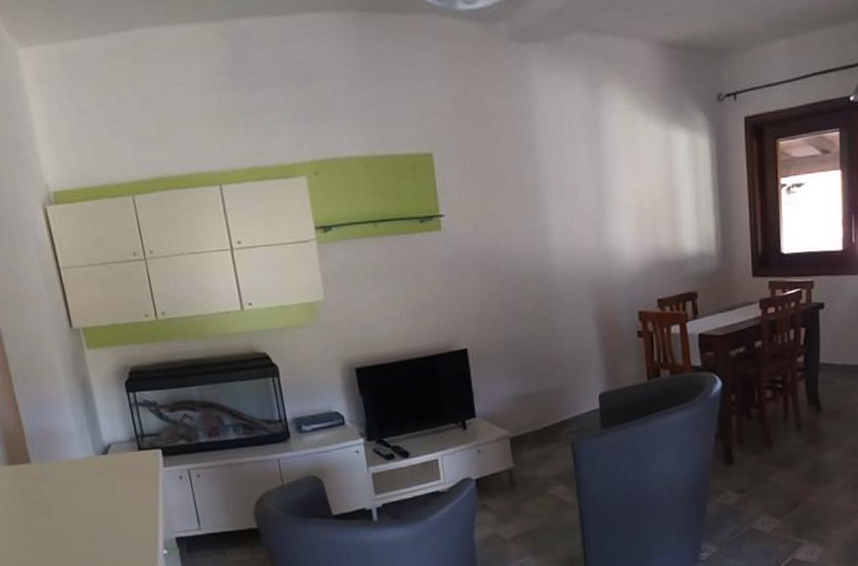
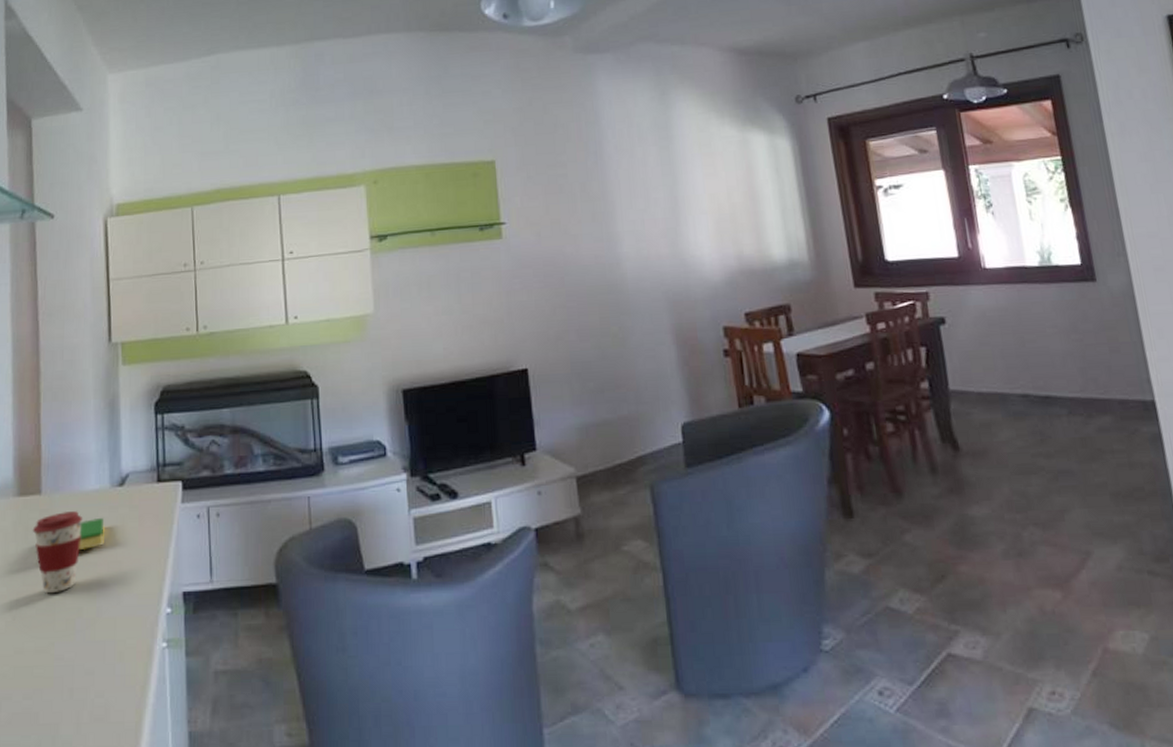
coffee cup: none [28,476,78,543] -> present [32,511,83,594]
dish sponge: none [72,480,98,507] -> present [79,517,105,550]

